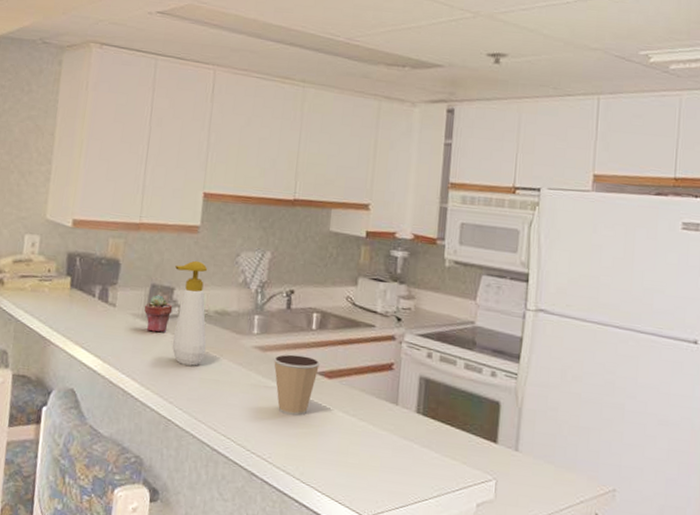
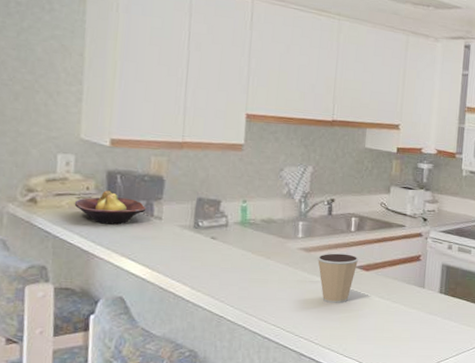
fruit bowl: none [36,273,102,311] -> present [74,190,147,225]
potted succulent: present [144,295,173,333] -> none [191,207,220,241]
soap bottle: present [172,260,208,367] -> none [221,175,255,269]

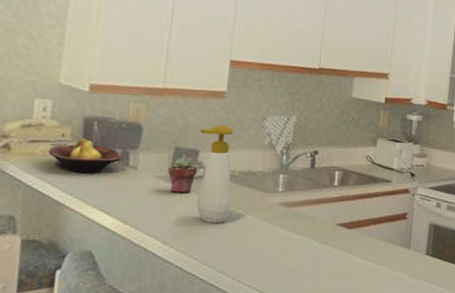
potted succulent: none [191,207,220,241] -> present [167,157,198,193]
soap bottle: none [221,175,255,269] -> present [196,124,234,224]
coffee cup: present [318,253,359,303] -> none [298,209,342,264]

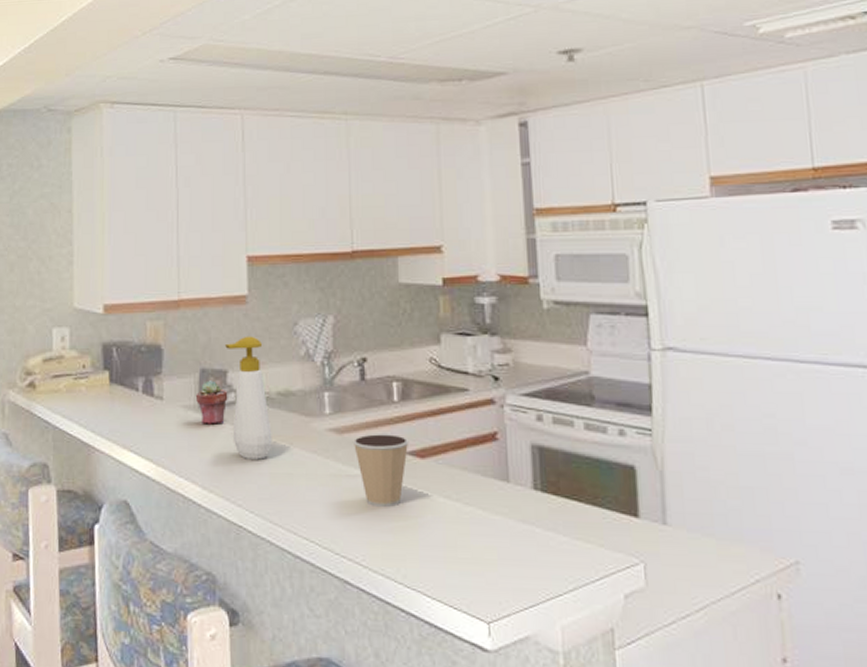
fruit bowl: present [48,138,122,174] -> none [71,367,146,409]
coffee cup: none [298,209,342,264] -> present [354,434,409,507]

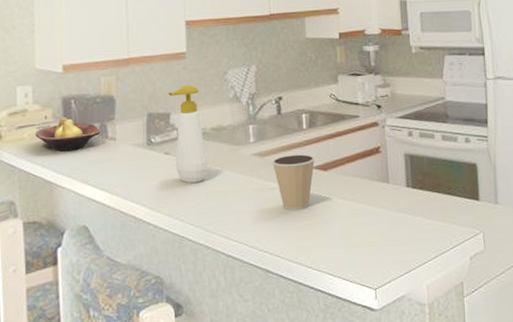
fruit bowl: none [71,367,146,409] -> present [35,117,101,152]
potted succulent: present [195,380,228,425] -> none [143,122,171,158]

